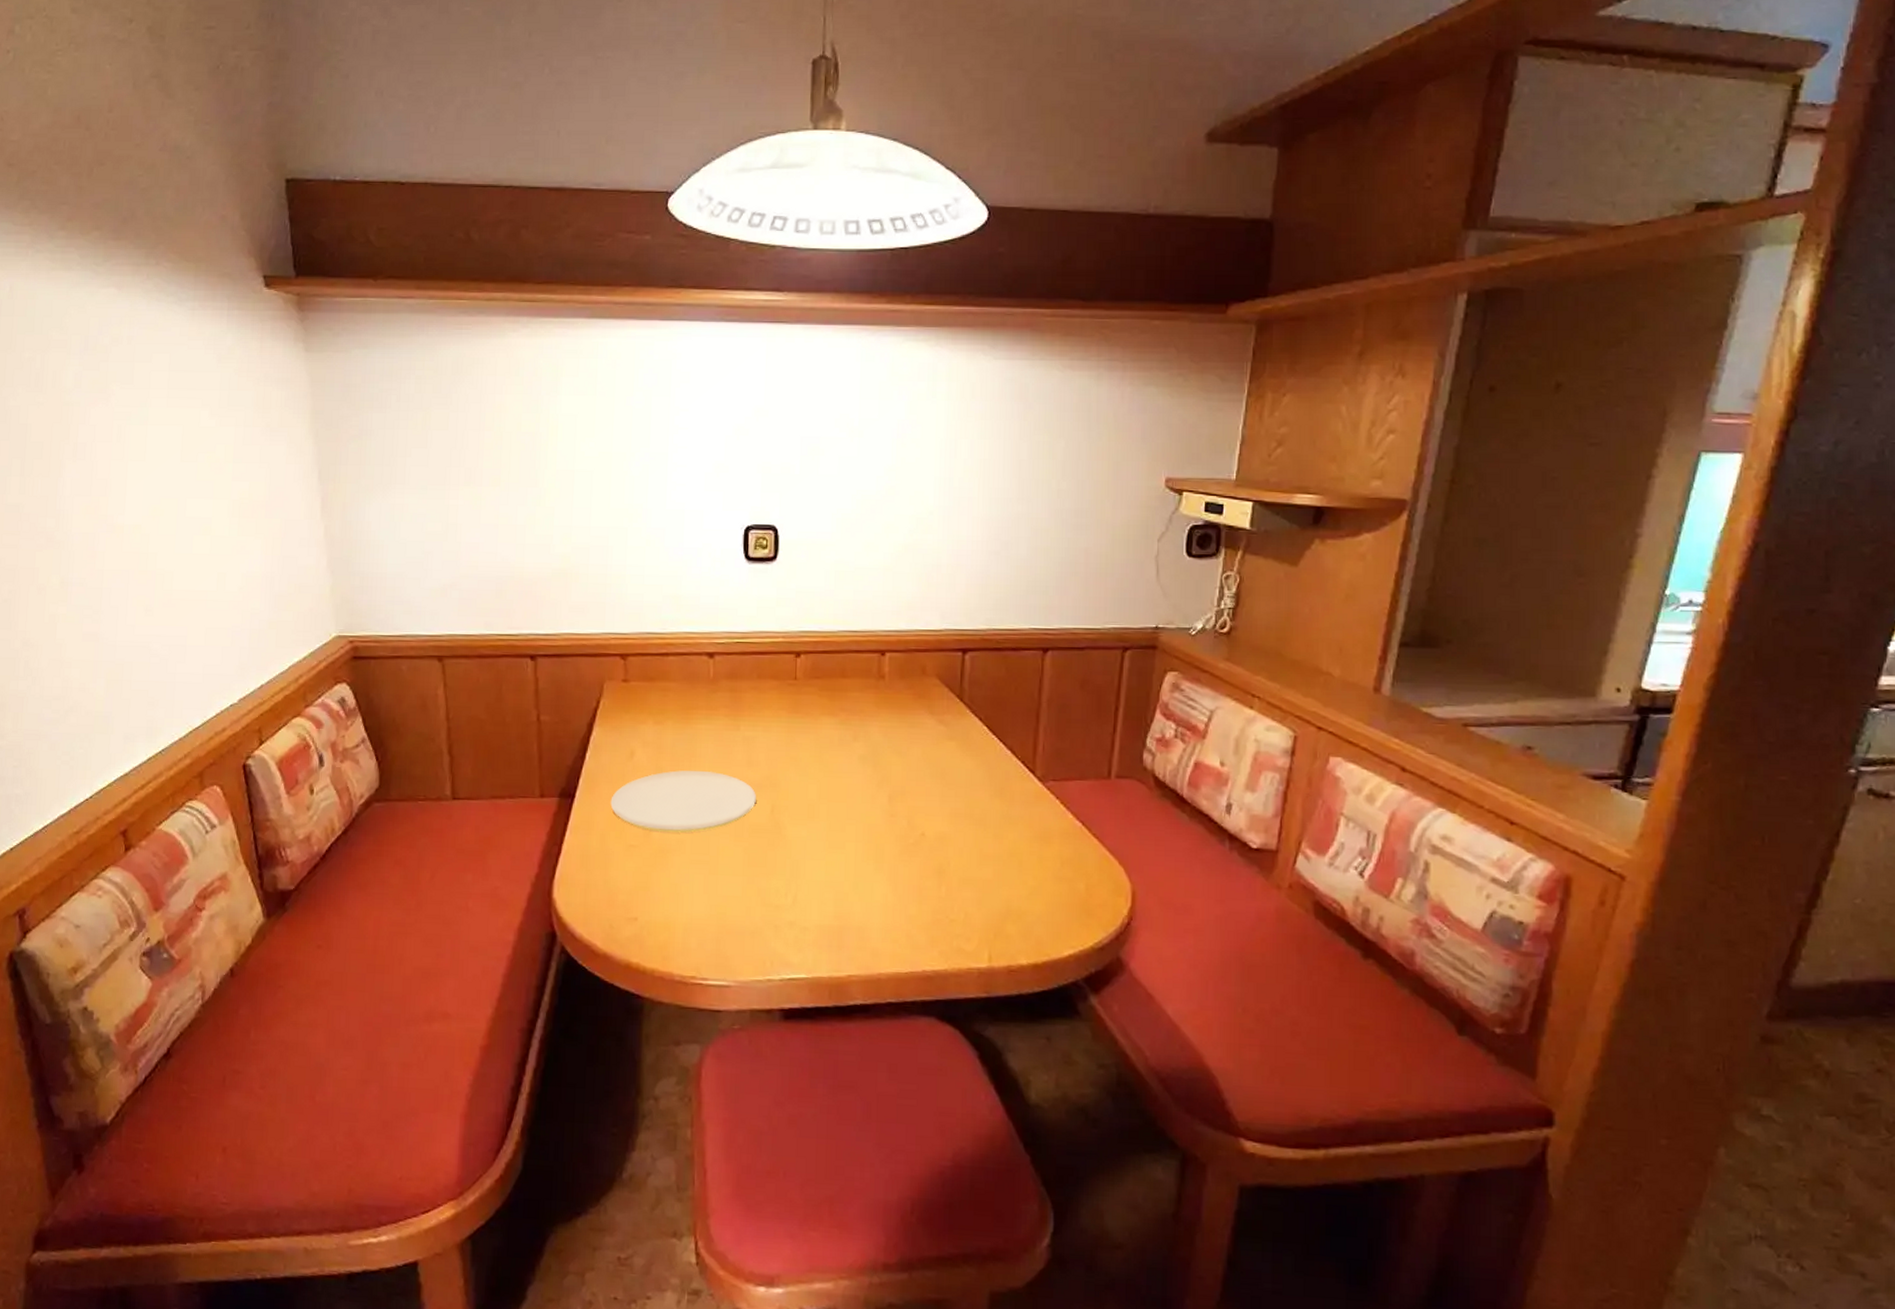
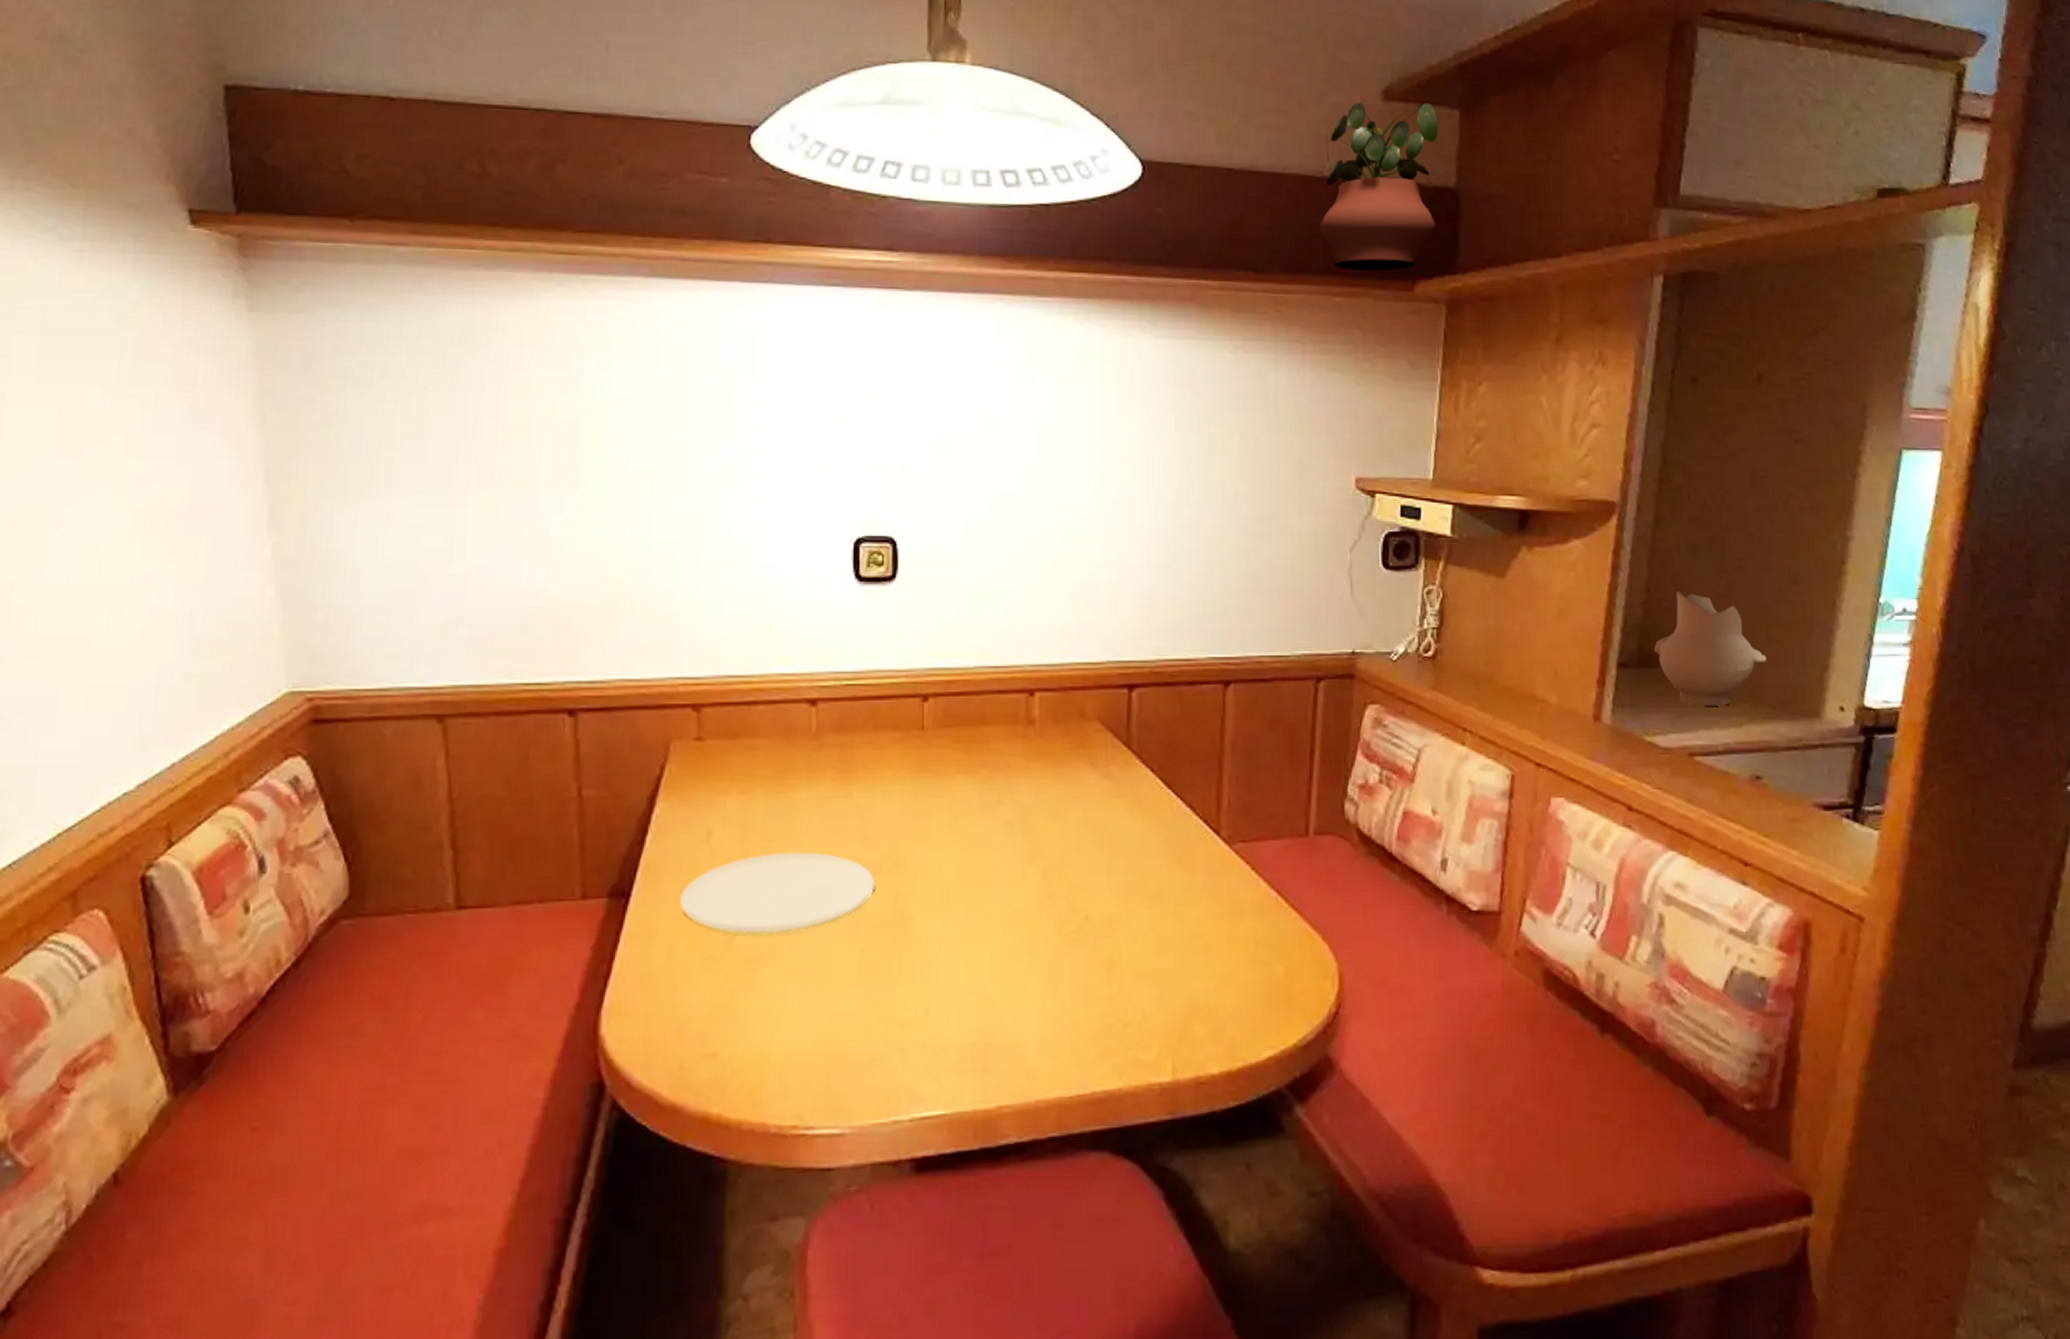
potted plant: none [1143,143,1258,296] -> present [1319,102,1439,271]
ceramic jug: none [1436,580,1547,683] -> present [1654,591,1767,706]

